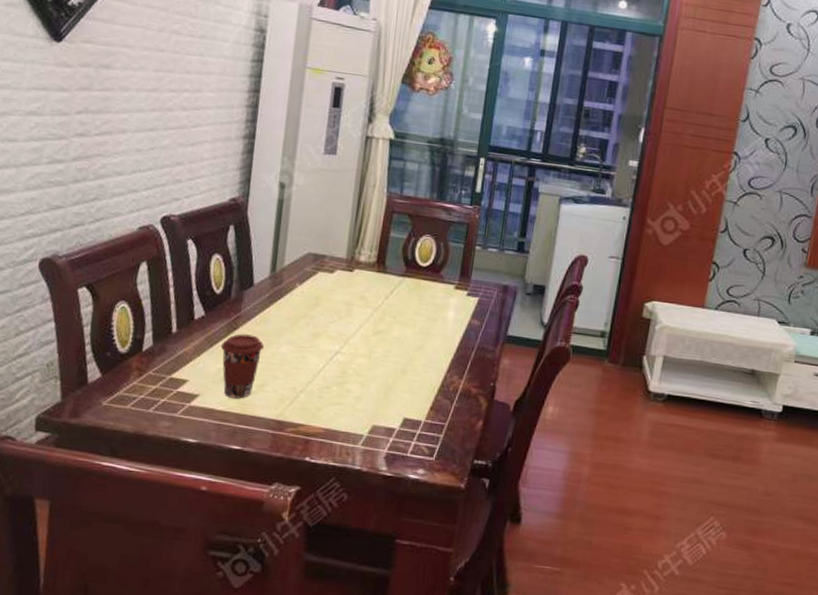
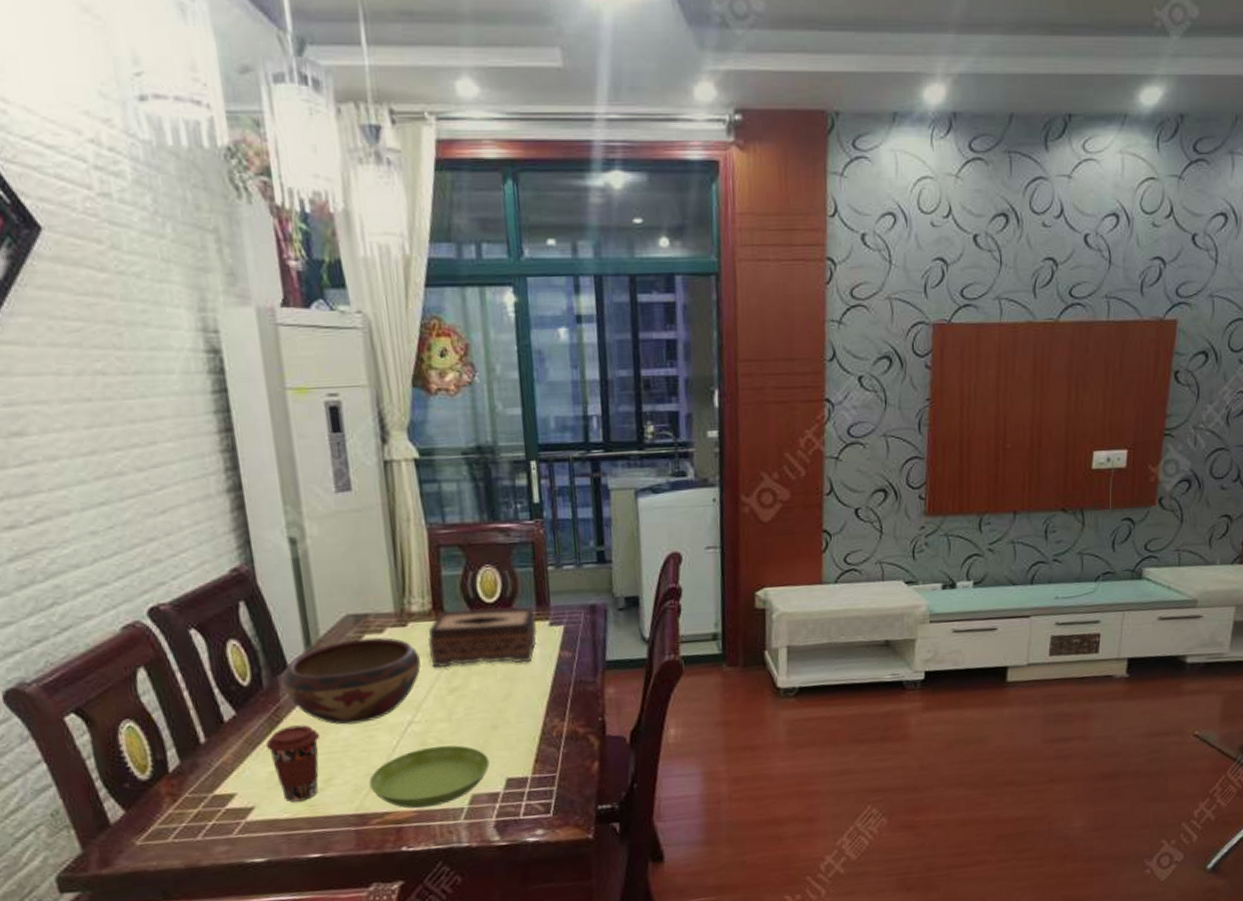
decorative bowl: none [246,273,357,344] -> present [282,637,421,725]
saucer: none [292,376,394,428] -> present [369,745,490,809]
tissue box: none [365,266,458,322] -> present [427,607,538,668]

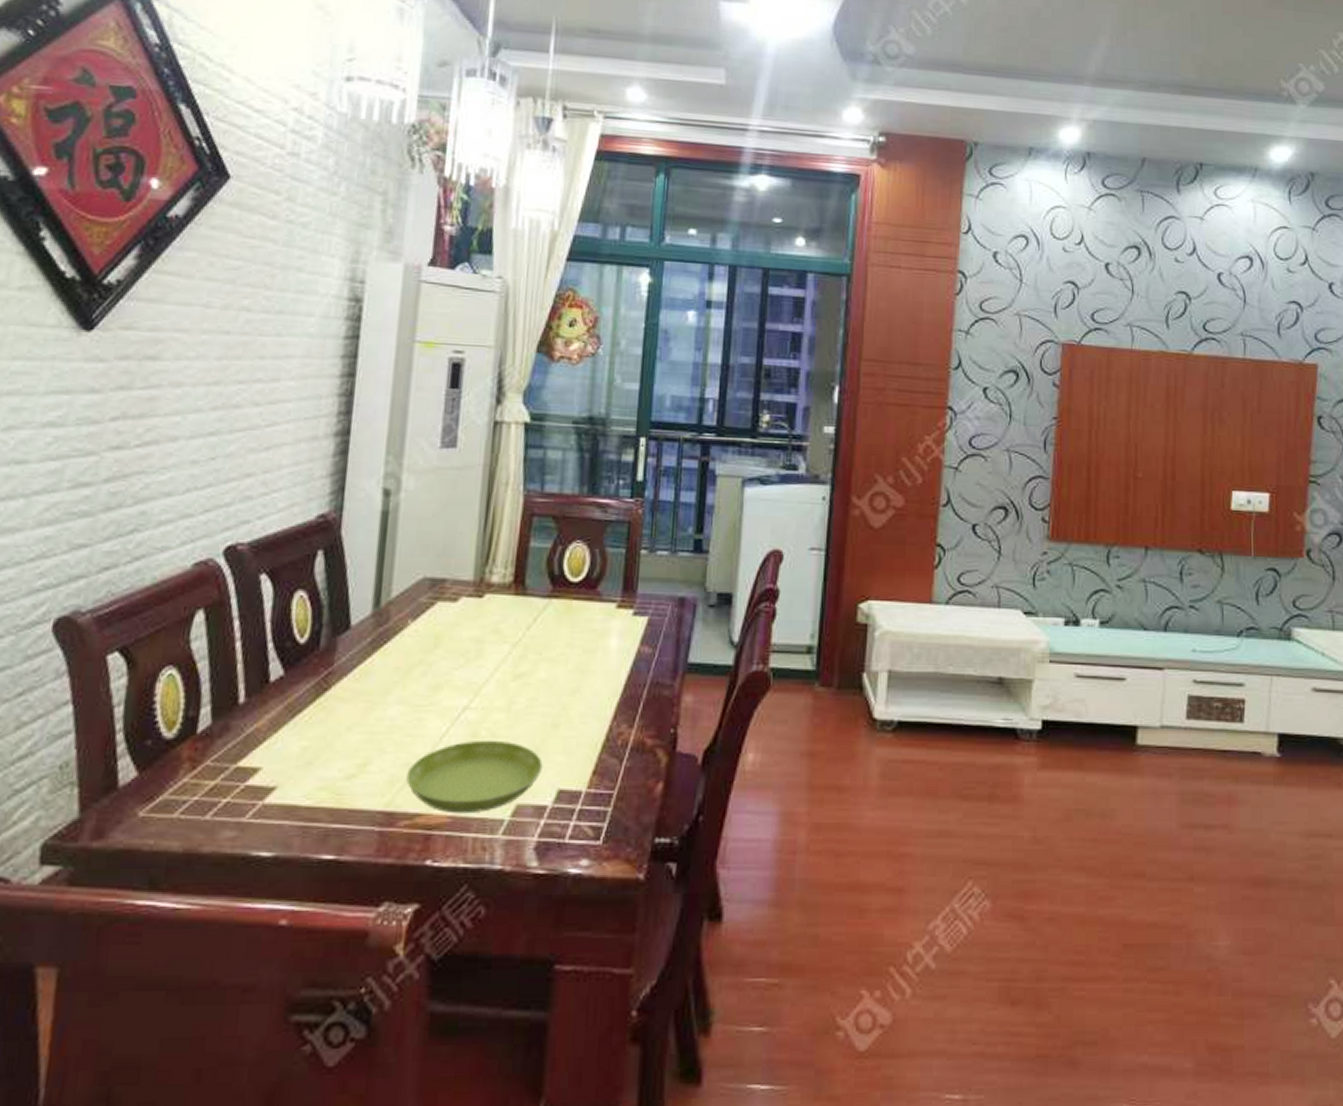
coffee cup: present [266,725,321,802] -> none [307,696,367,787]
decorative bowl: present [282,637,421,725] -> none [340,605,490,702]
tissue box: present [427,607,538,668] -> none [501,586,620,655]

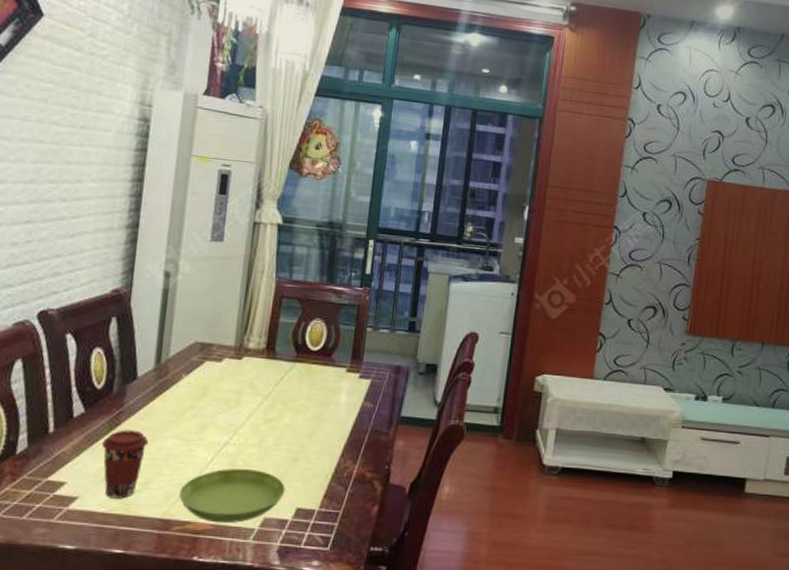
coffee cup: none [307,696,367,787] -> present [102,430,149,499]

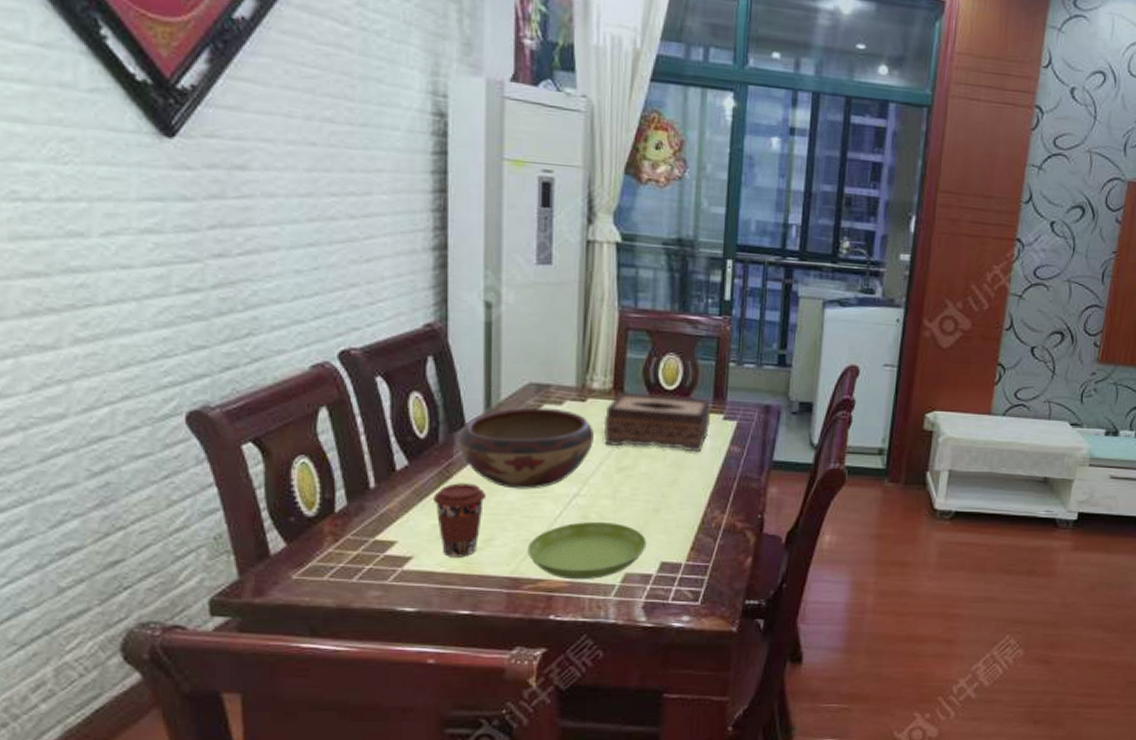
decorative bowl: none [129,363,247,437] -> present [458,407,594,489]
tissue box: none [255,352,349,407] -> present [603,392,711,452]

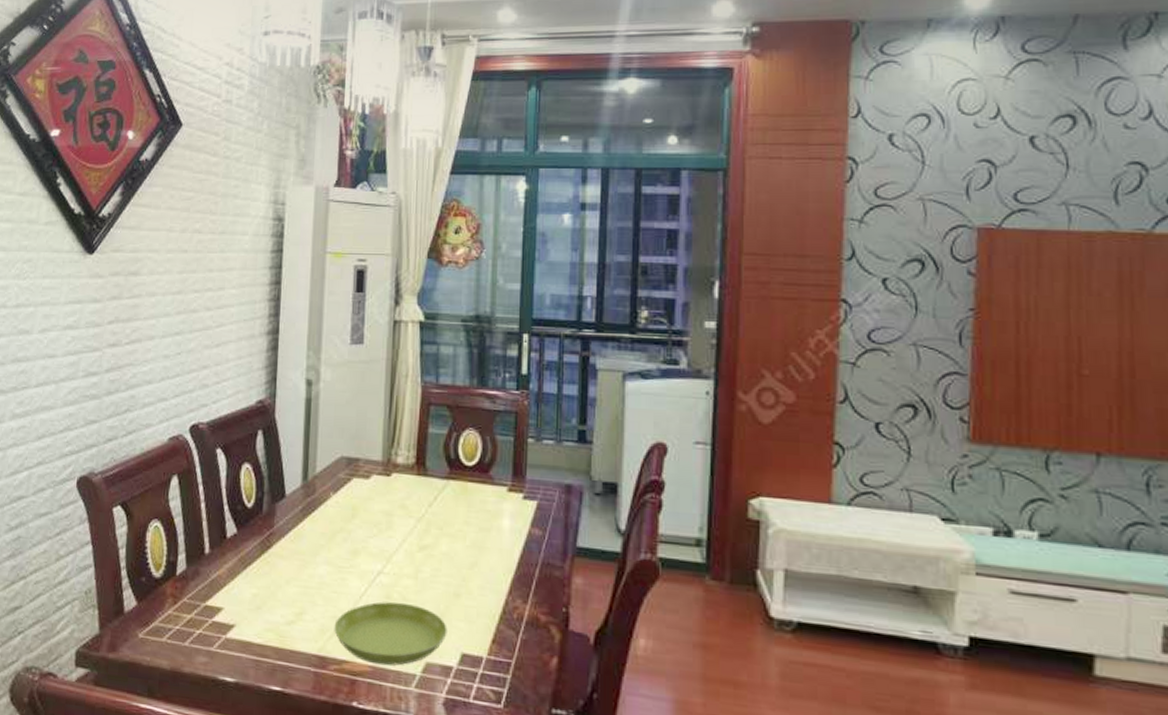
coffee cup: present [434,483,487,557] -> none [255,553,301,630]
decorative bowl: present [458,407,594,489] -> none [279,480,397,564]
tissue box: present [603,392,711,452] -> none [406,468,511,533]

